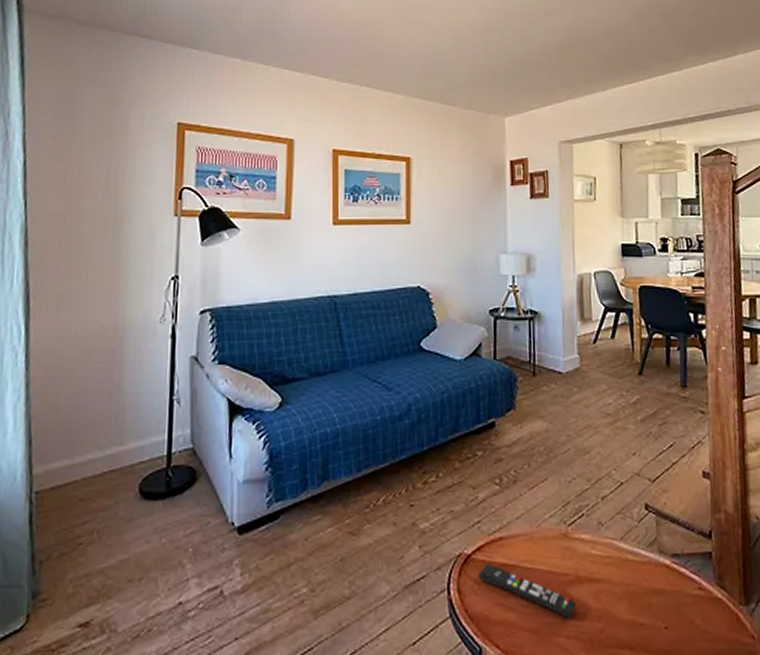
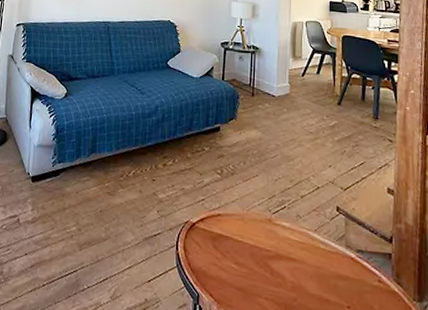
remote control: present [479,564,576,619] -> none [200,232,275,285]

